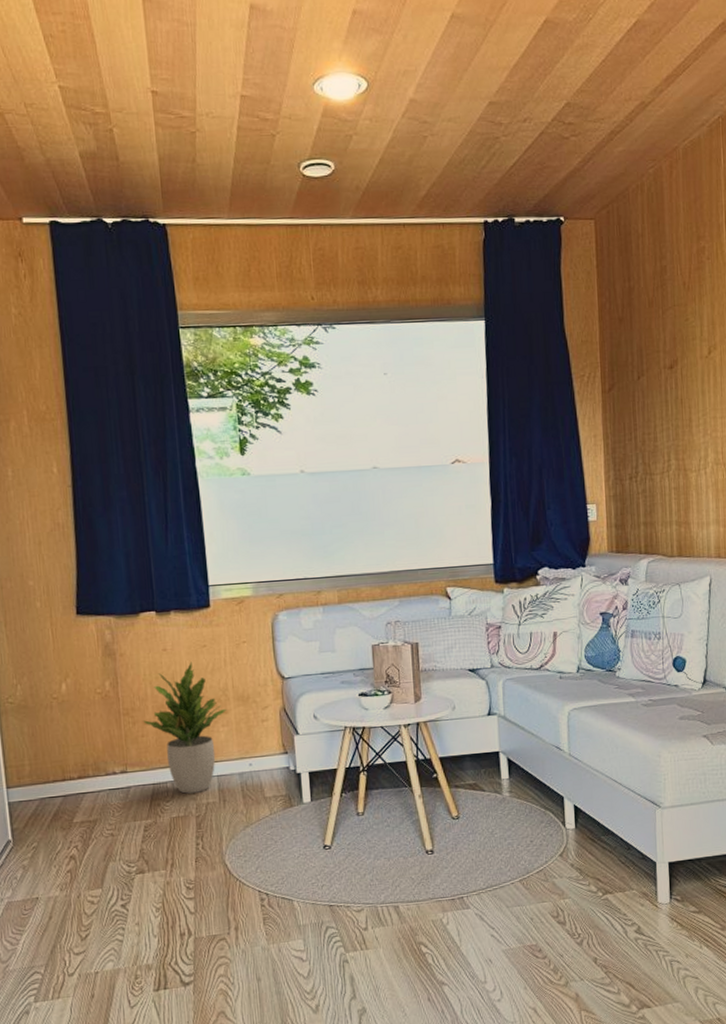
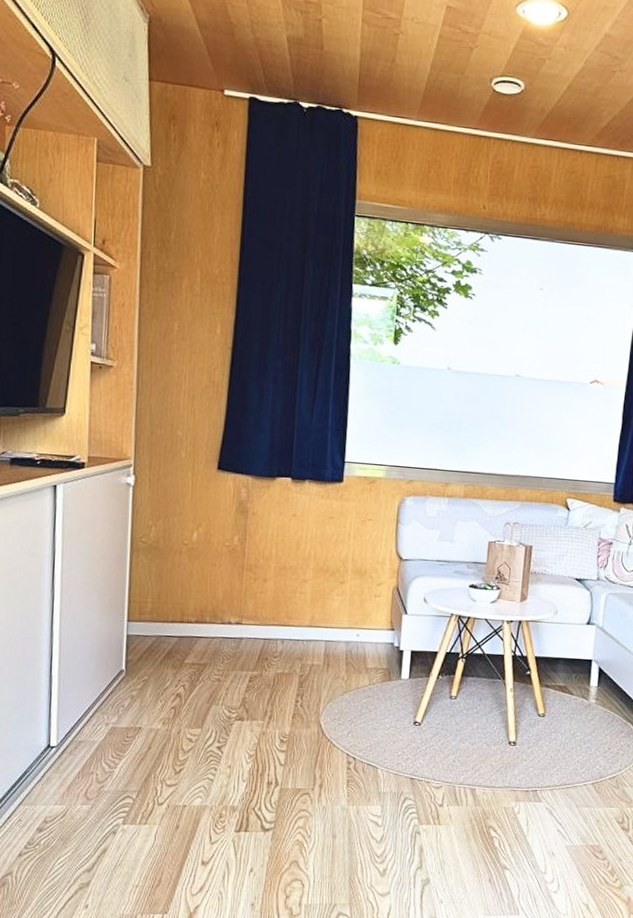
potted plant: present [143,661,228,794] -> none [264,530,345,654]

